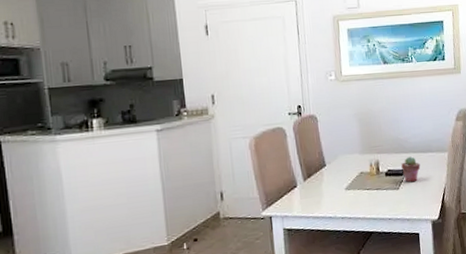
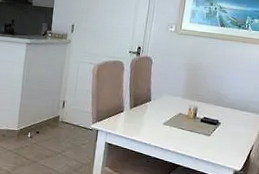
potted succulent: present [401,156,421,183] -> none [216,110,235,134]

